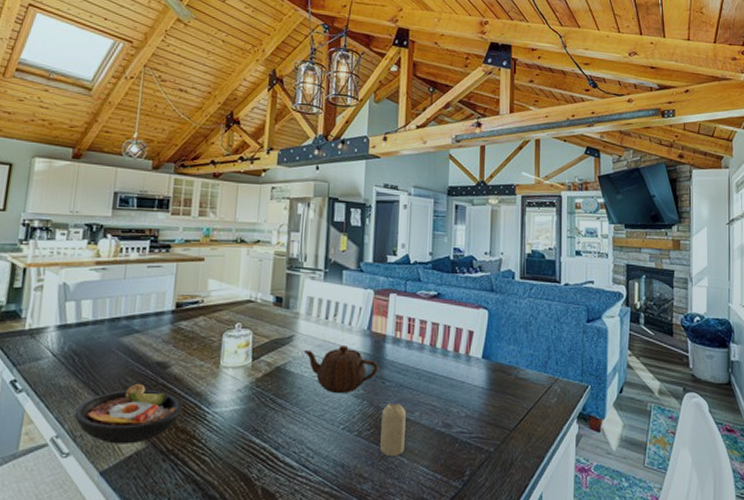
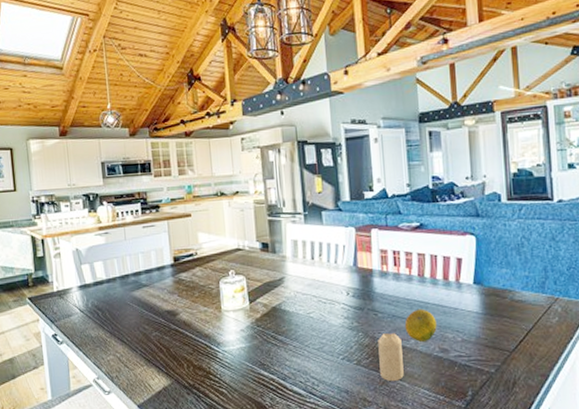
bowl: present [74,384,183,444] -> none [108,331,196,382]
teapot: present [304,346,379,394] -> none [296,283,370,328]
fruit: none [411,380,443,415] -> present [404,309,437,342]

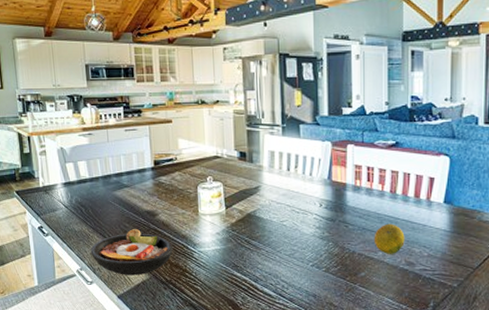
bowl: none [108,331,196,382] -> present [90,229,174,276]
candle: present [378,333,404,382] -> none [347,245,370,290]

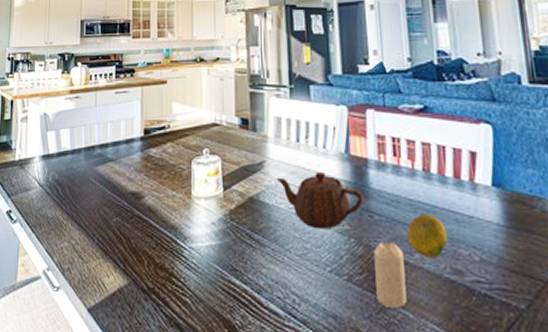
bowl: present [90,229,174,276] -> none [62,216,160,280]
teapot: none [271,194,341,236] -> present [277,172,364,230]
candle: none [347,245,370,290] -> present [374,242,407,310]

